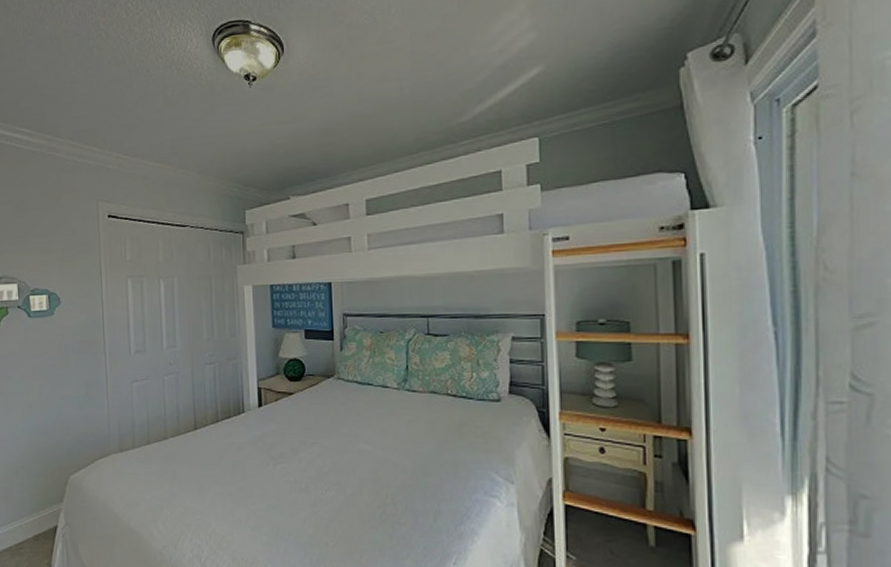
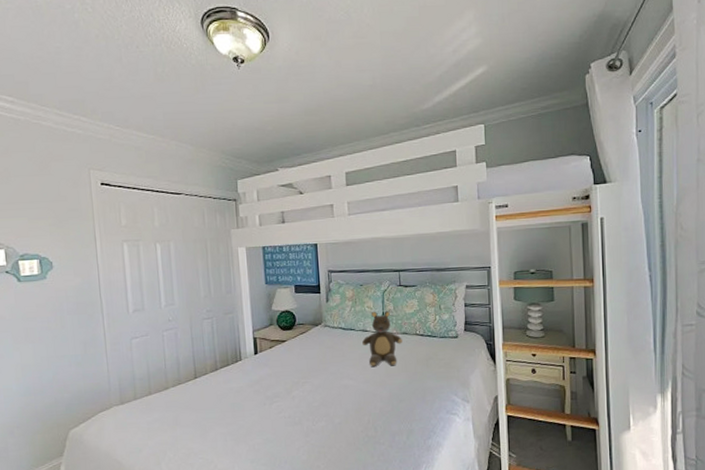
teddy bear: none [381,363,430,431] -> present [362,310,402,368]

